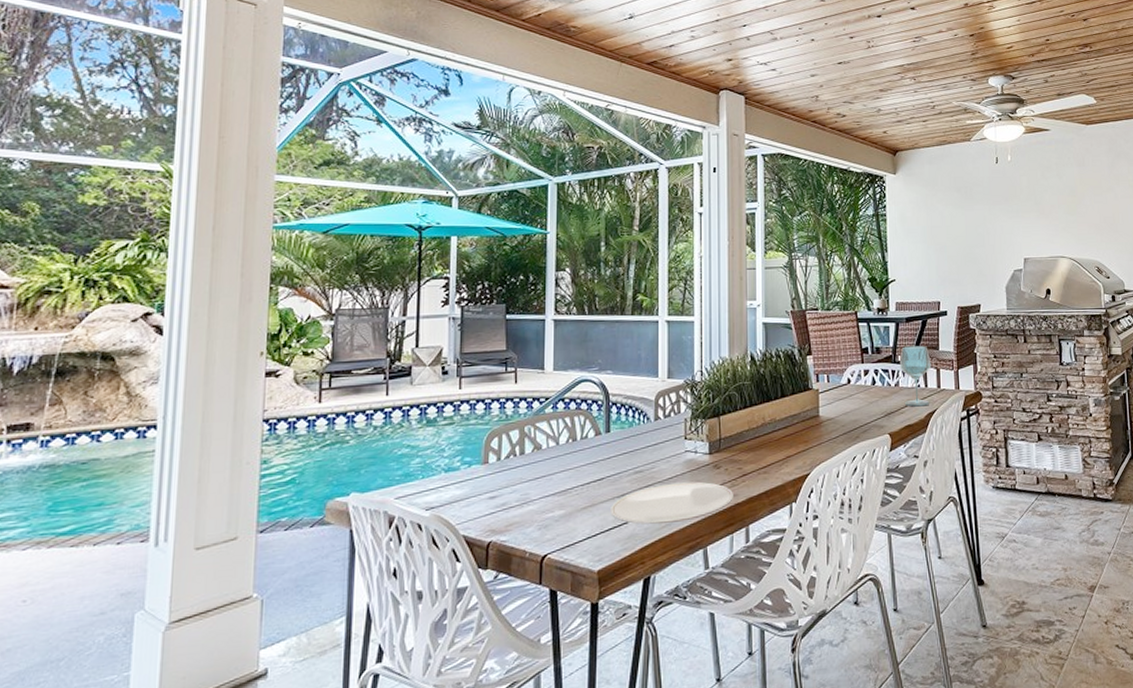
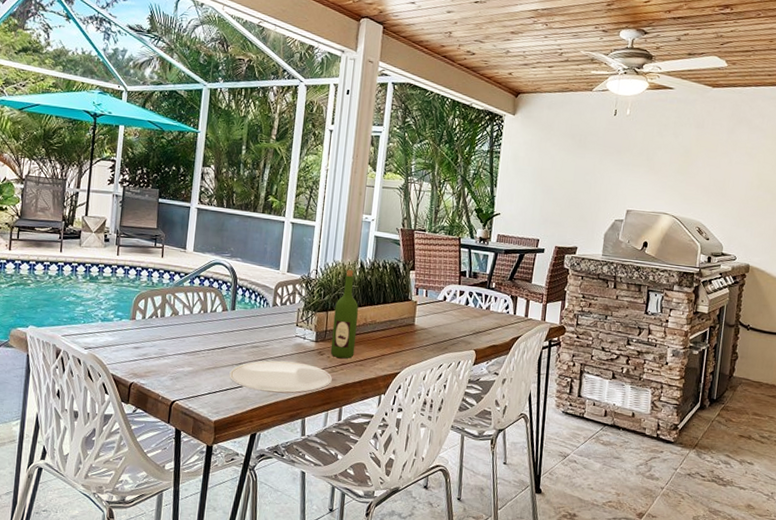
wine bottle: none [727,365,756,469] -> present [330,269,359,359]
wine glass: present [899,346,931,407] -> none [492,275,523,331]

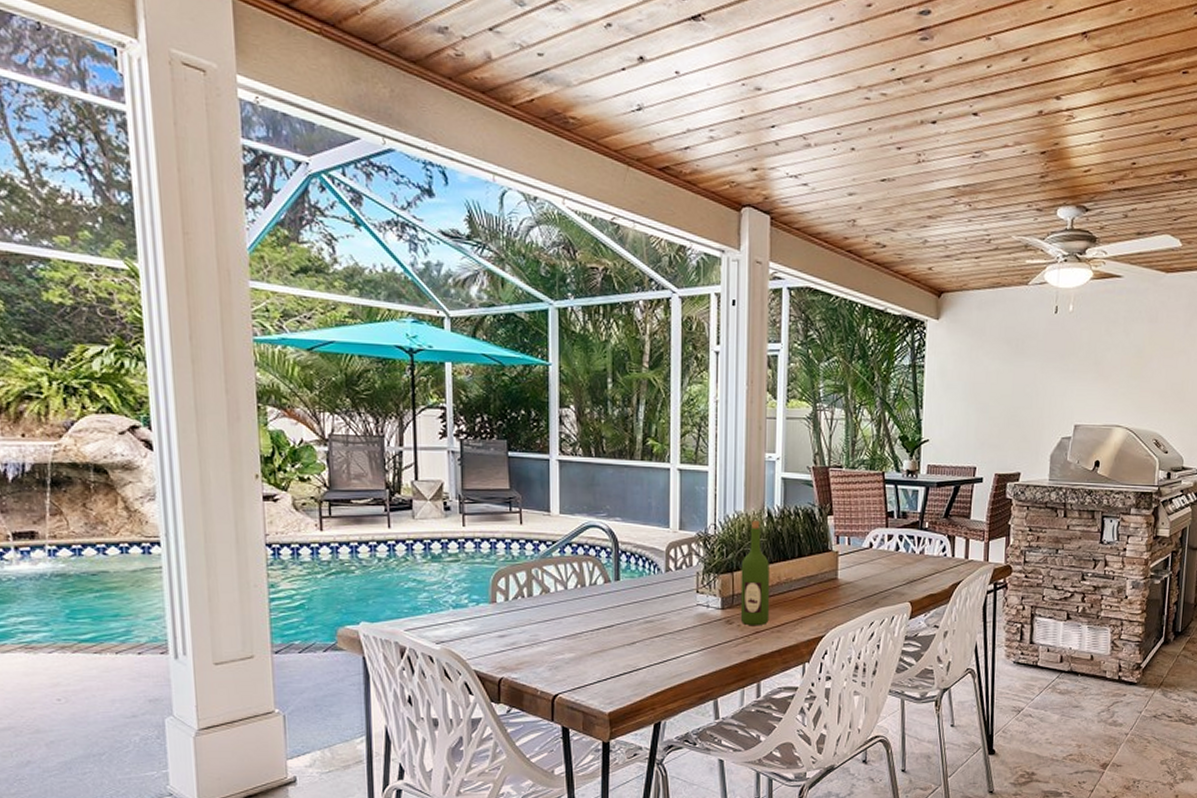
plate: present [229,360,332,394] -> none [621,635,745,674]

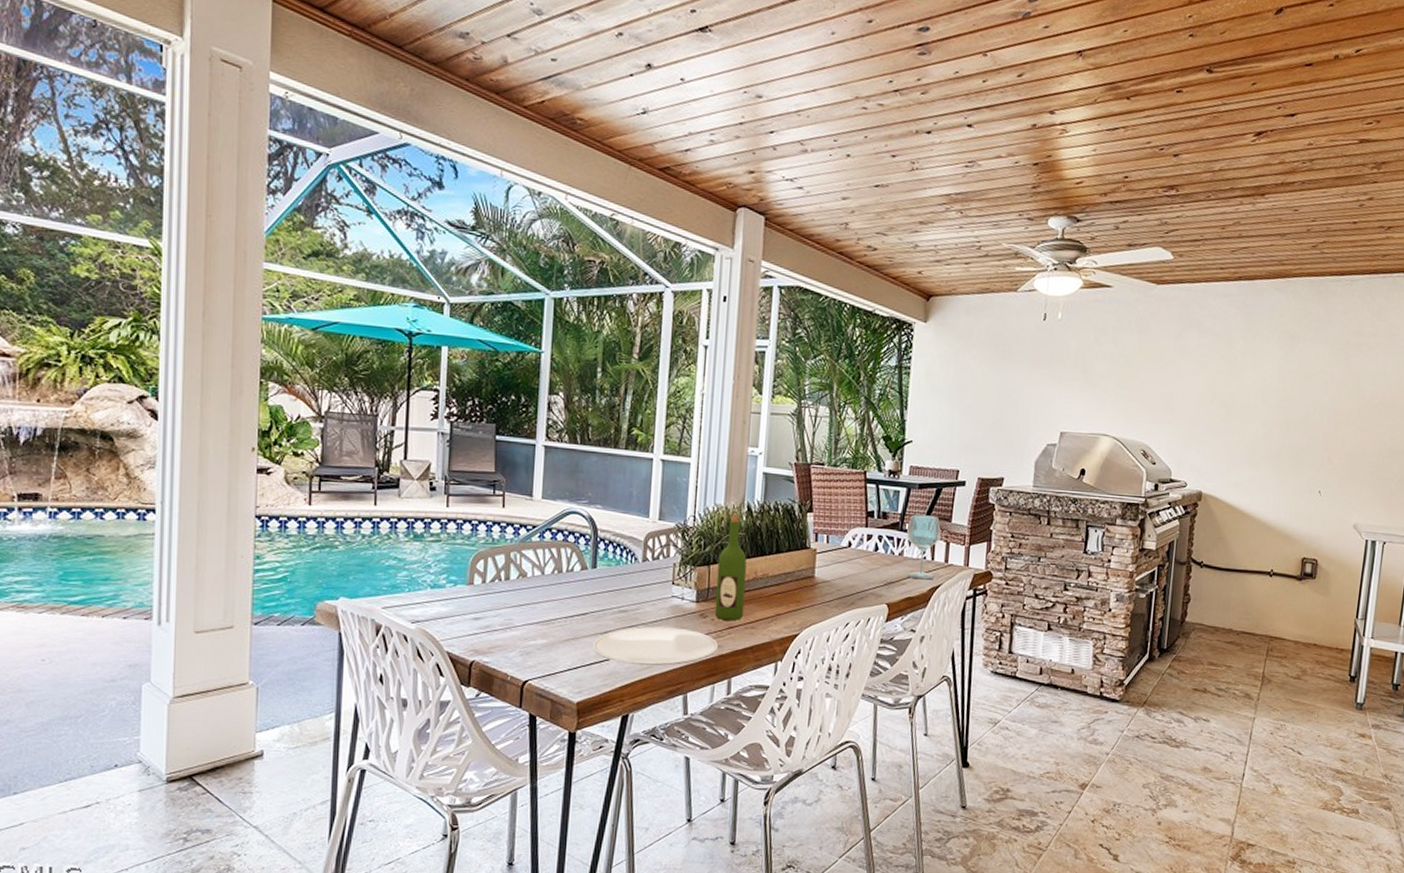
plate: none [621,635,745,674] -> present [592,626,718,666]
wine glass: none [926,513,961,576] -> present [906,514,941,580]

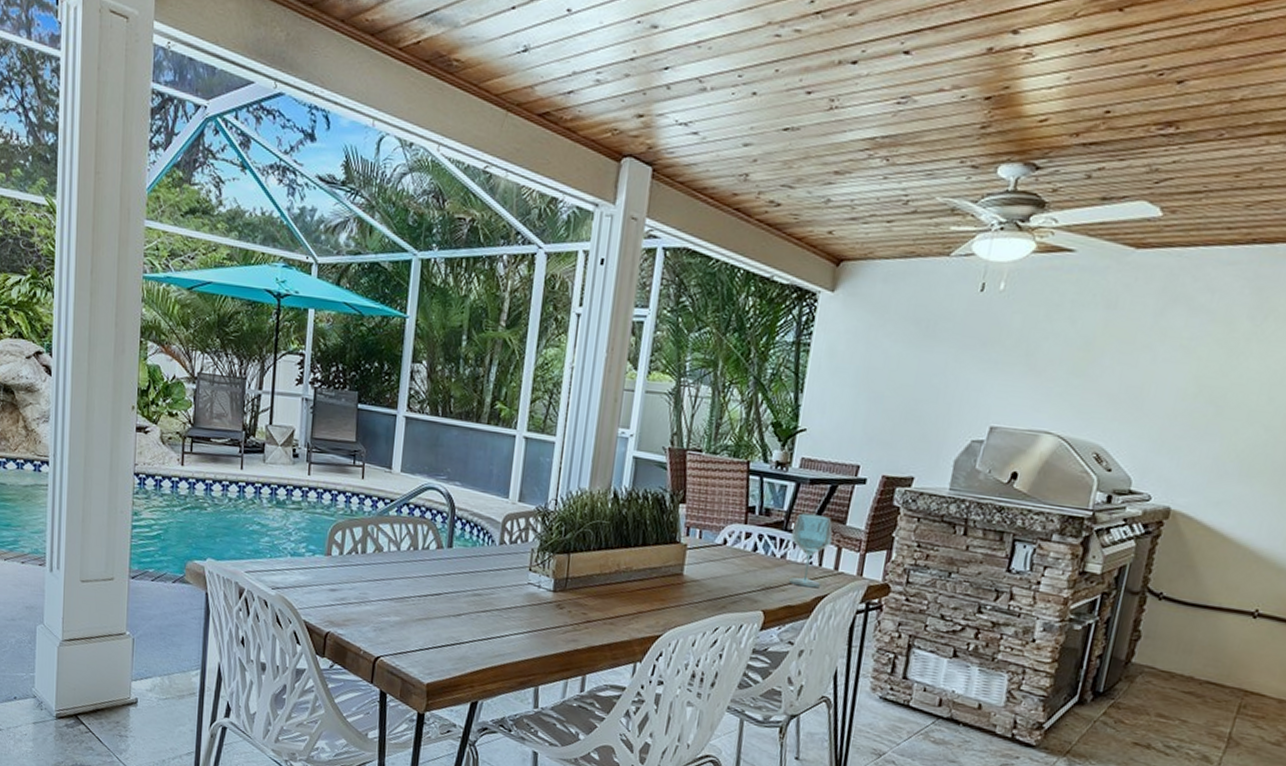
plate: present [592,626,718,666] -> none [445,612,574,656]
wine bottle: present [714,514,747,621] -> none [572,500,610,615]

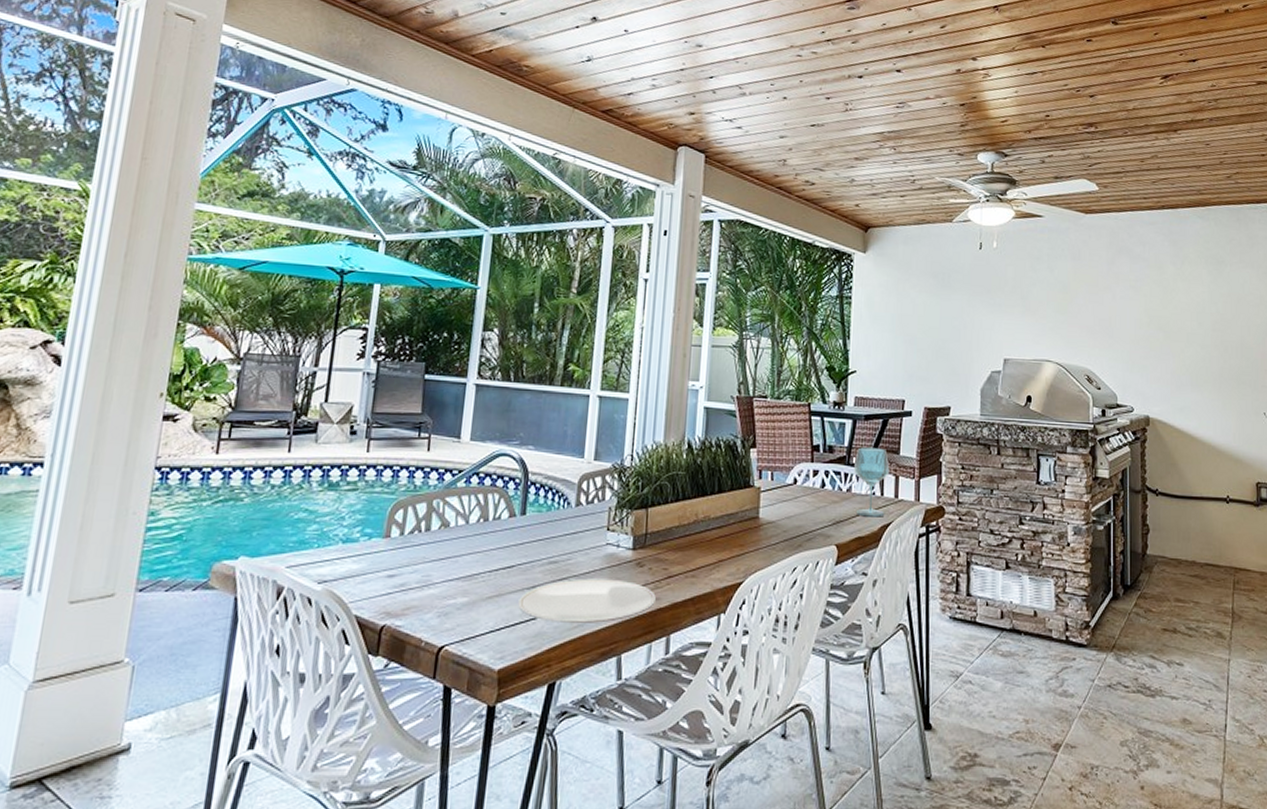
plate: none [445,612,574,656] -> present [518,578,656,624]

